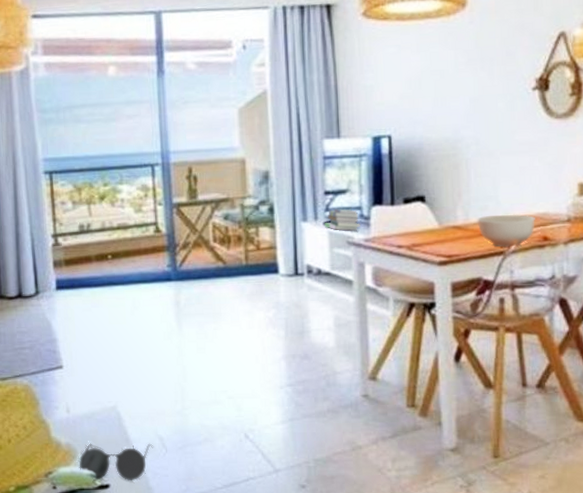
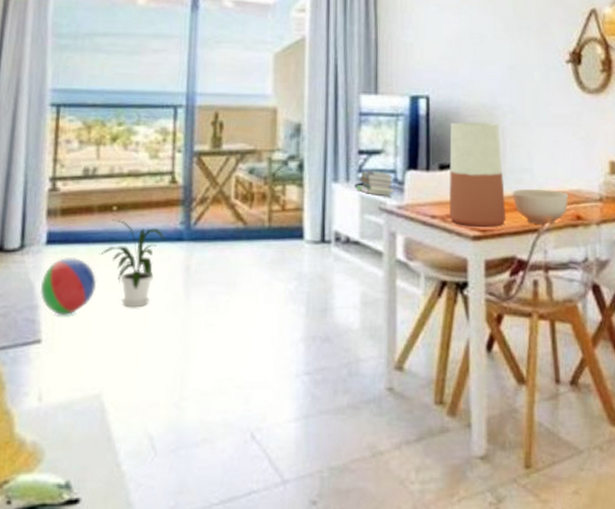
beach ball: none [56,300,103,346] -> present [40,258,97,315]
sunglasses: present [78,443,154,481] -> none [44,442,141,495]
house plant: none [101,266,156,338] -> present [99,220,166,308]
vase: none [413,156,472,253] -> present [448,121,506,227]

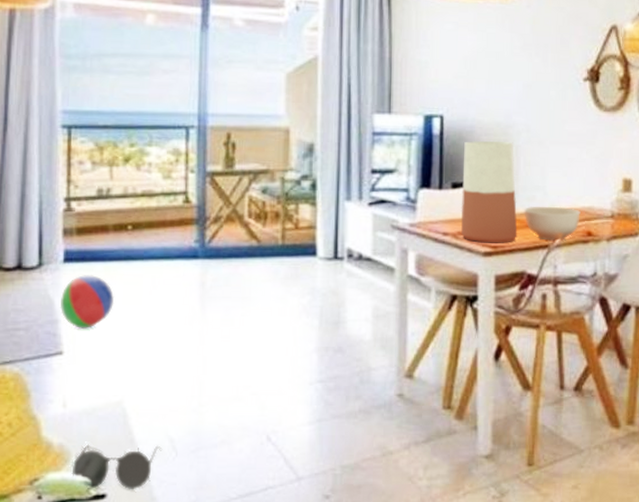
sunglasses: none [44,442,141,495] -> present [71,444,163,490]
house plant: present [99,220,166,308] -> none [116,238,181,322]
books: present [356,171,394,196] -> none [368,189,406,214]

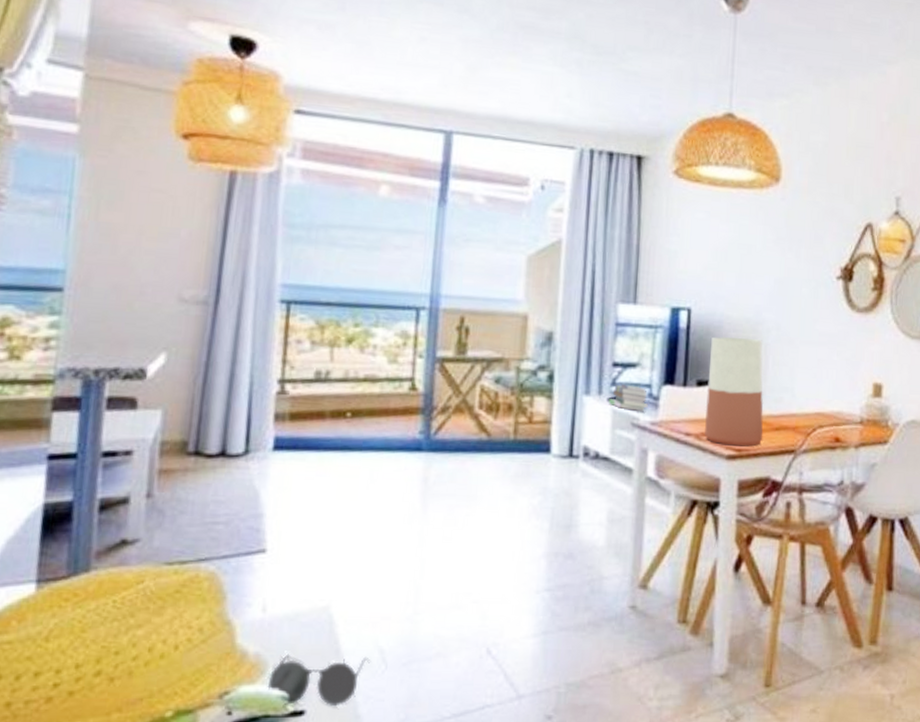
beach ball: present [59,275,115,329] -> none [265,465,328,525]
books: none [368,189,406,214] -> present [608,384,648,411]
bowl: present [524,206,580,241] -> none [770,408,829,446]

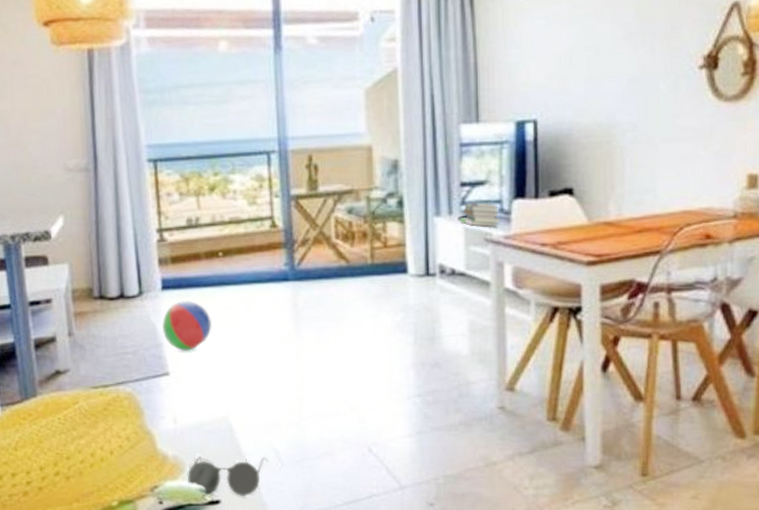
beach ball: none [265,465,328,525] -> present [162,301,213,351]
vase: present [705,336,764,447] -> none [560,143,625,252]

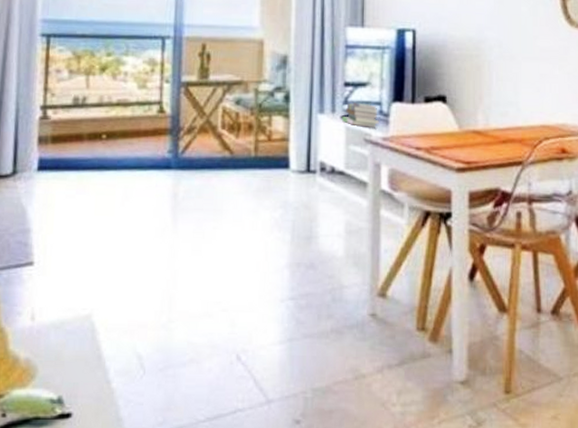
beach ball: present [162,301,213,351] -> none [31,184,87,239]
sunglasses: present [187,455,269,497] -> none [37,359,130,410]

